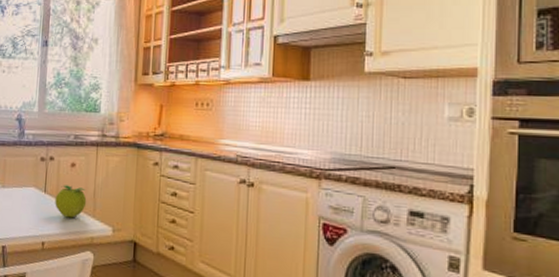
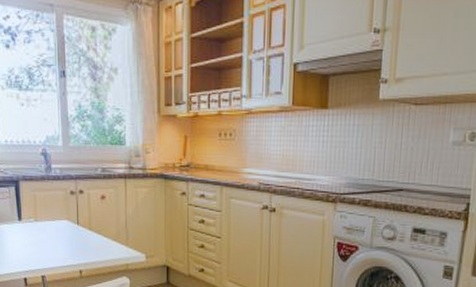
fruit: present [55,185,87,218] -> none [88,216,119,247]

